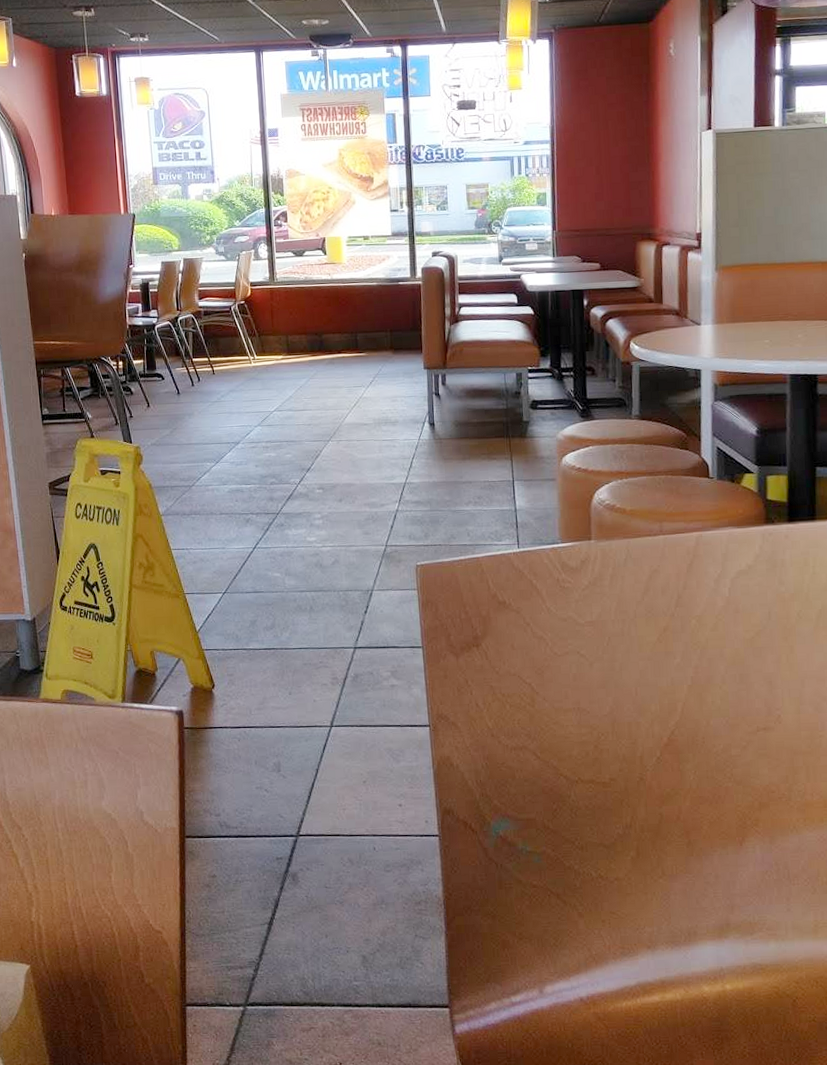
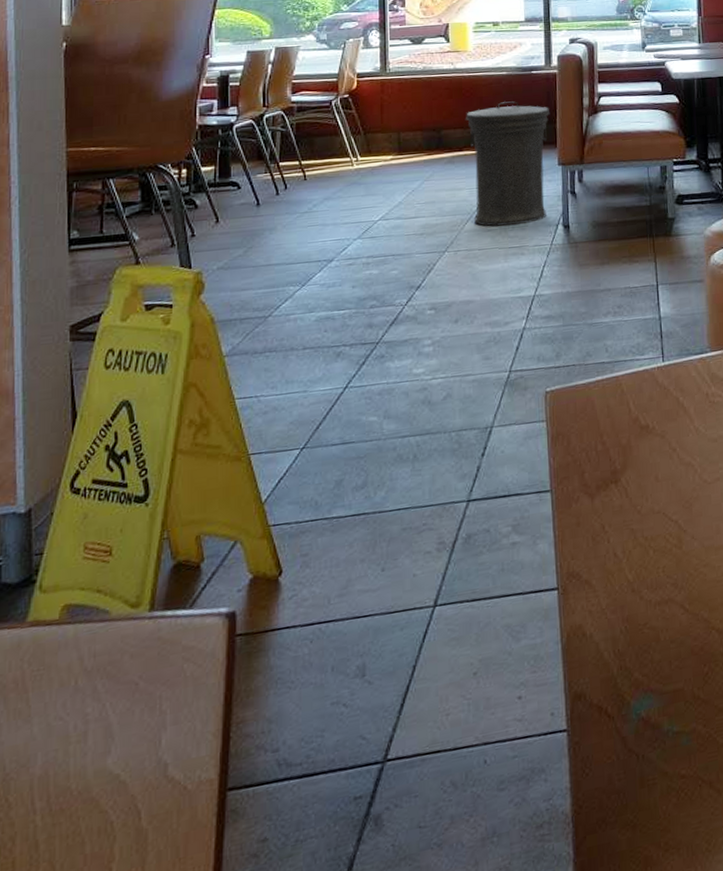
trash can: none [343,310,416,422] -> present [466,101,551,227]

